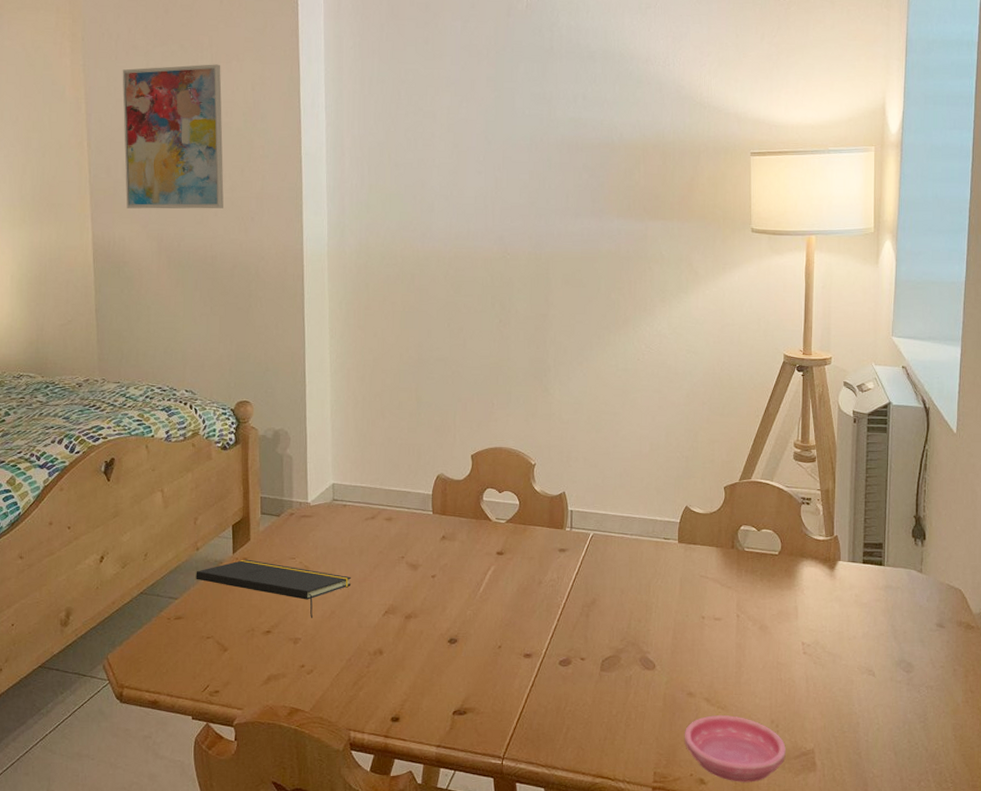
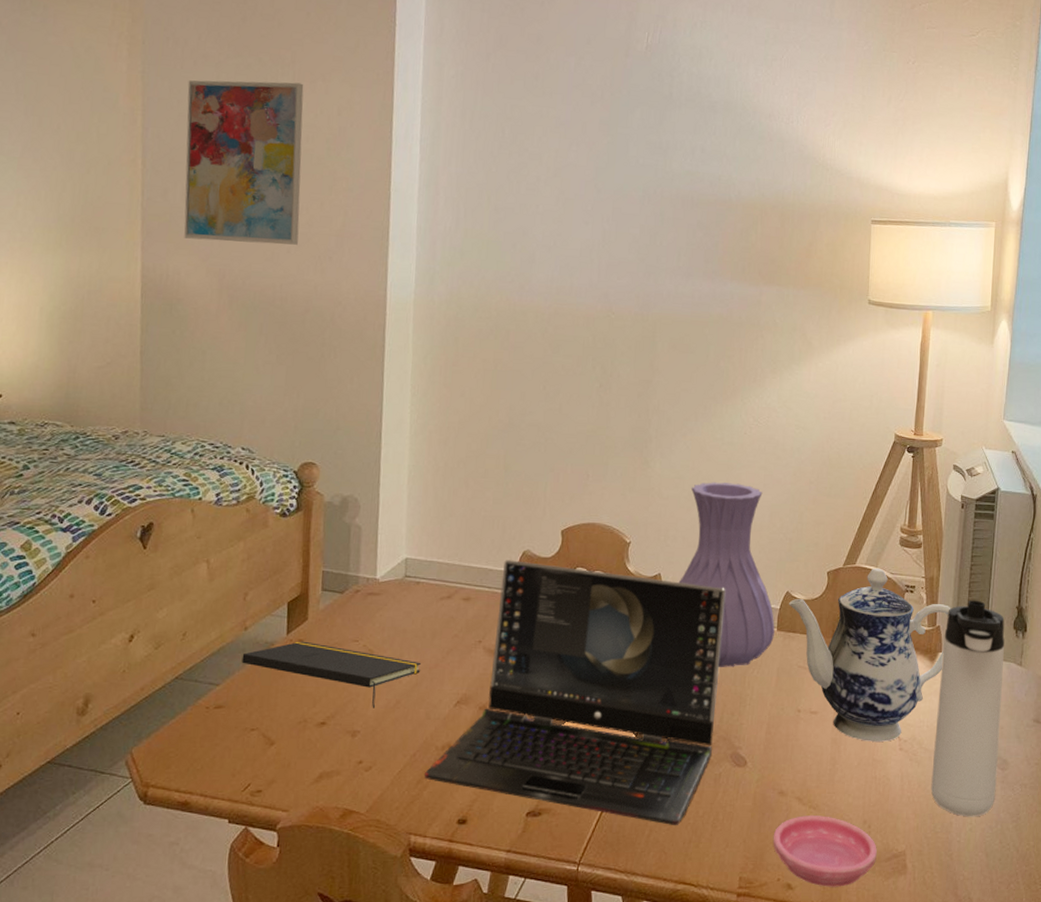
laptop computer: none [360,483,627,724] -> present [424,560,726,825]
vase: none [582,406,676,579] -> present [678,482,775,668]
teapot: none [688,482,848,646] -> present [789,568,951,742]
thermos bottle: none [836,510,903,718] -> present [931,600,1005,817]

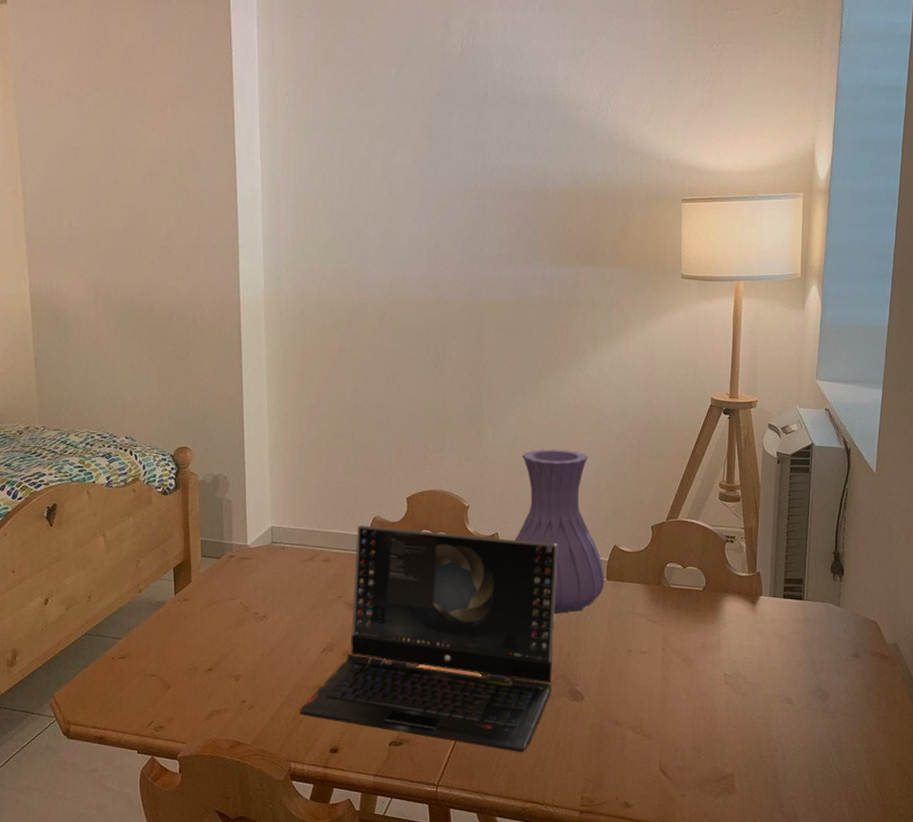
wall art: present [184,80,304,245] -> none [55,111,160,258]
notepad: present [241,641,422,708] -> none [139,600,291,656]
saucer: present [773,816,877,887] -> none [610,743,707,805]
teapot: present [789,568,951,742] -> none [617,521,770,677]
thermos bottle: present [931,600,1005,817] -> none [755,547,823,743]

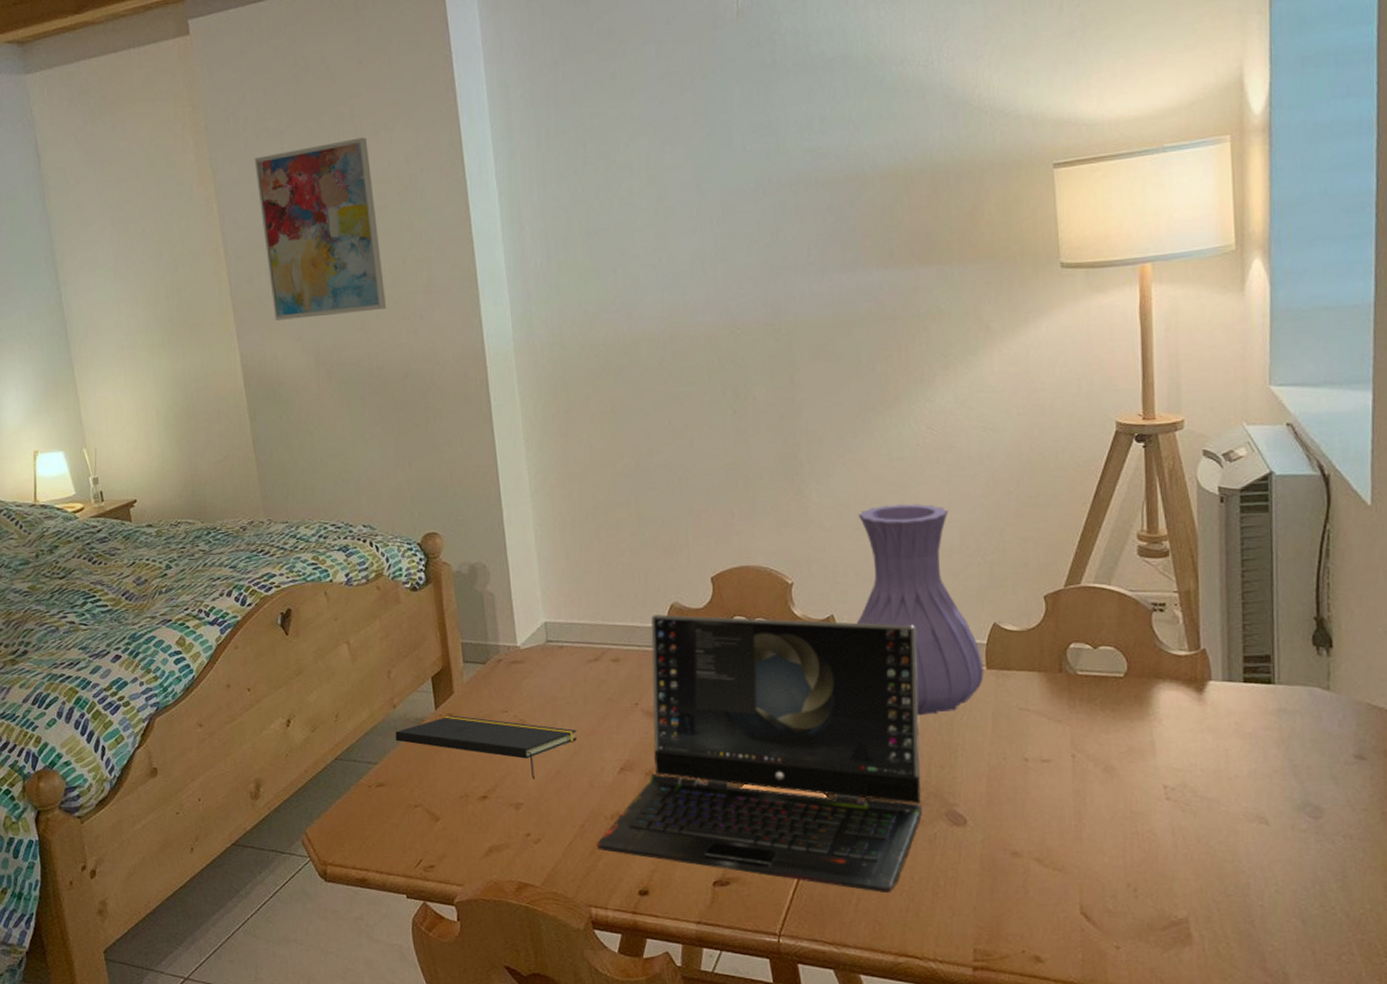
wall art: none [55,111,160,258] -> present [254,137,386,321]
notepad: none [139,600,291,656] -> present [395,715,577,780]

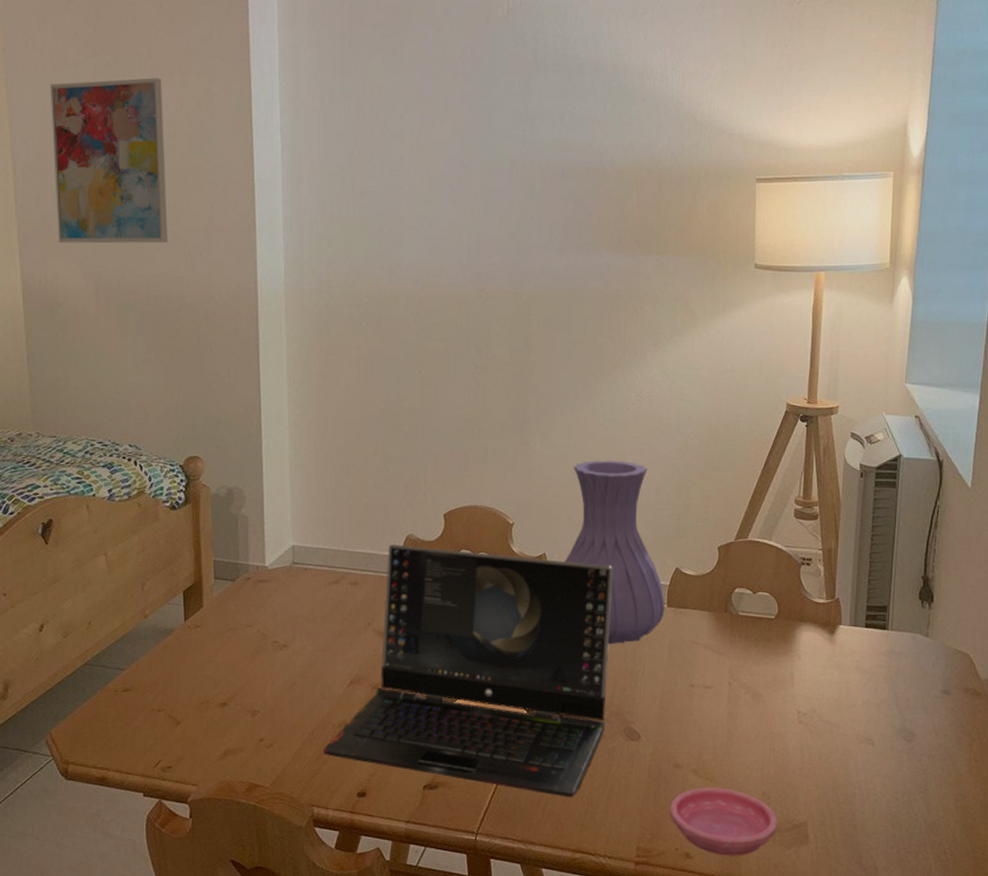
notepad: present [395,715,577,780] -> none [144,627,314,689]
saucer: none [1010,878,1149,960] -> present [669,787,777,856]

